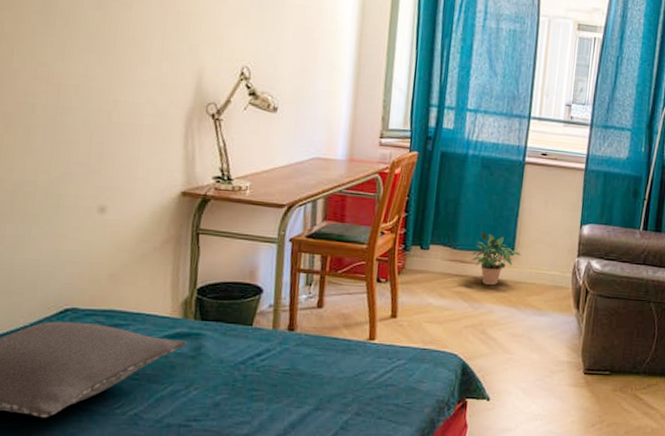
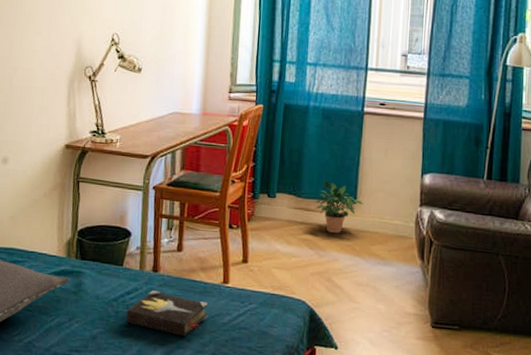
hardback book: none [256,350,352,398] -> present [126,290,209,337]

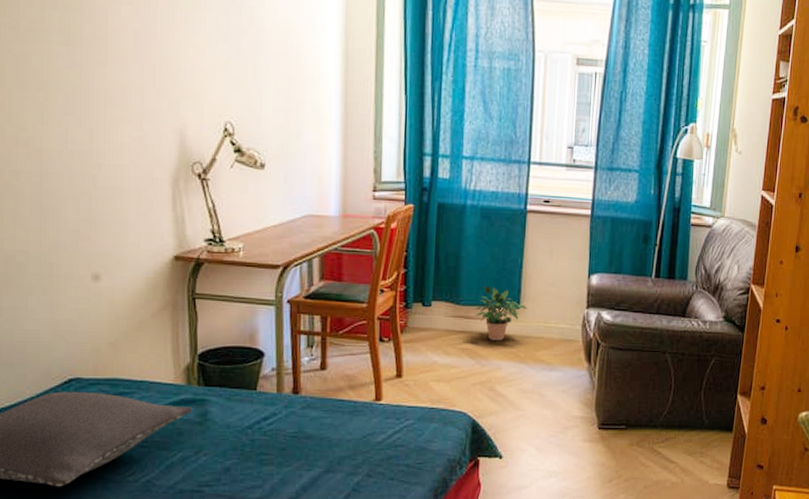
hardback book: present [126,290,209,337] -> none [265,414,360,460]

